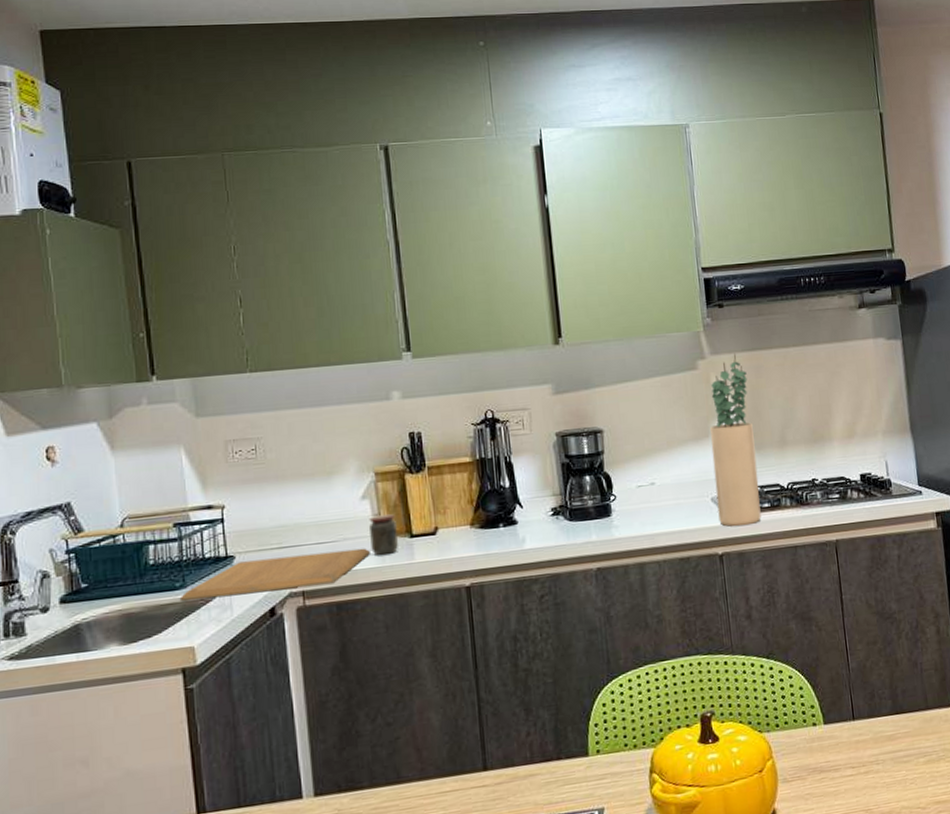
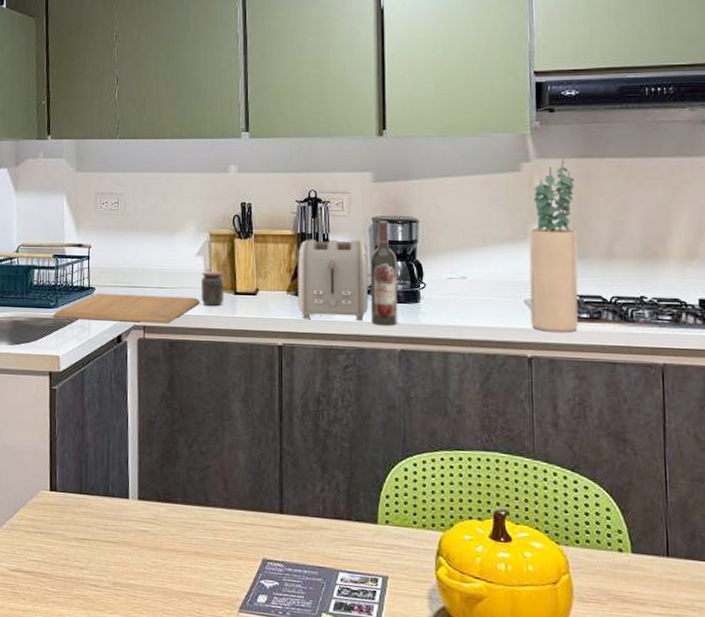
toaster: none [478,458,559,553] -> present [297,239,369,322]
wine bottle: none [557,435,591,548] -> present [370,221,397,327]

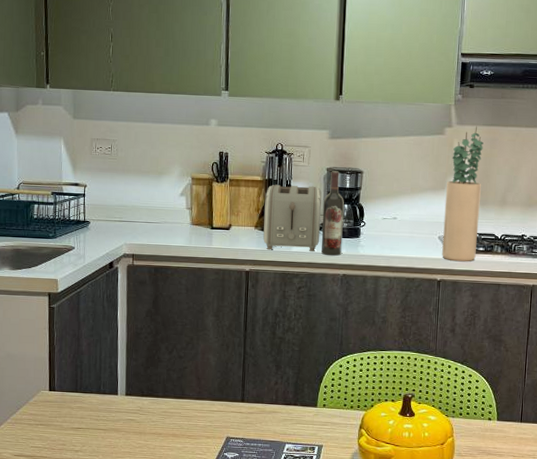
chopping board: present [52,293,201,324] -> none [51,226,183,253]
jar: present [200,270,225,307] -> none [182,208,203,239]

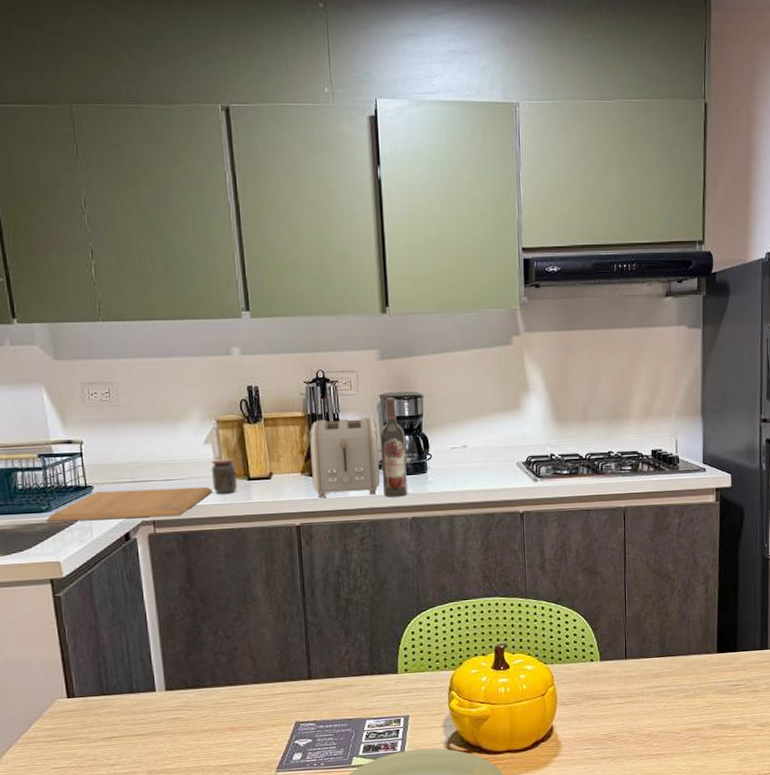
chopping board: none [51,226,183,253] -> present [45,486,214,523]
jar: none [182,208,203,239] -> present [210,458,238,495]
vase: present [442,126,484,262] -> none [519,332,561,490]

